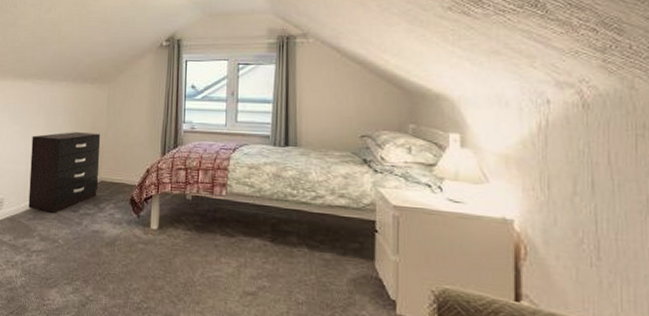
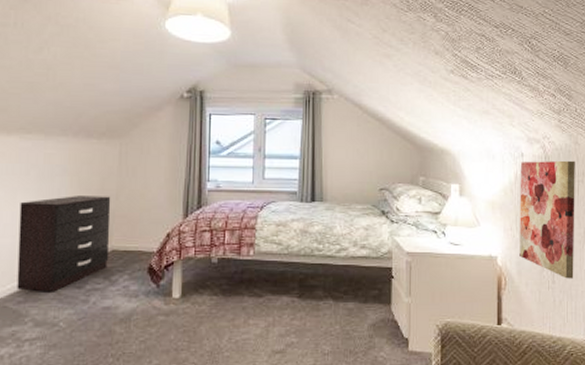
wall art: none [545,109,632,258] -> present [519,160,575,279]

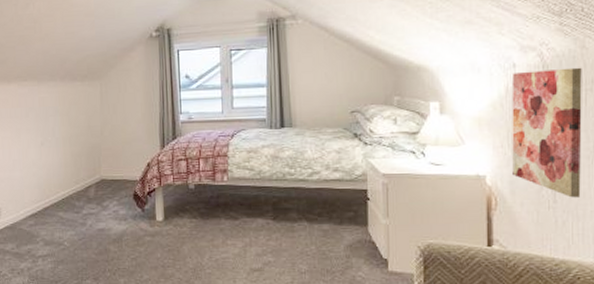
dresser: present [17,196,111,292] -> none [24,132,100,217]

